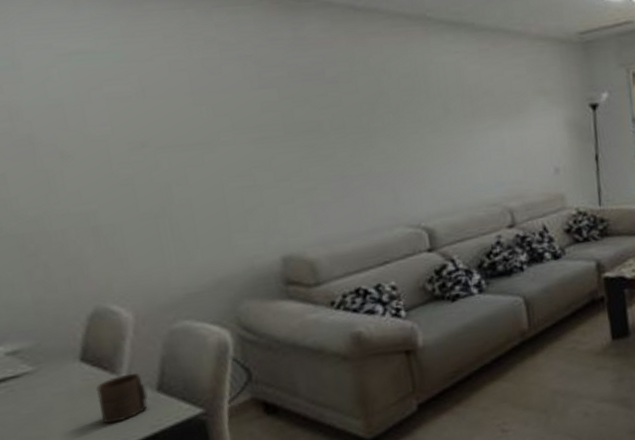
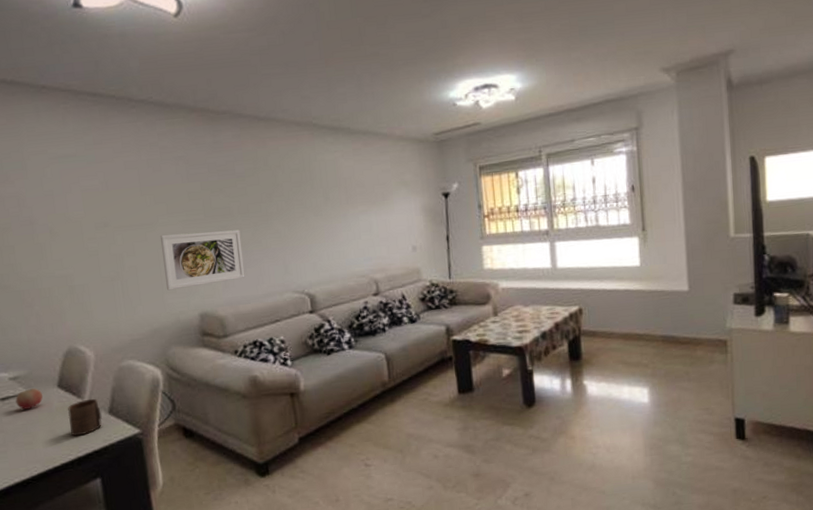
fruit: none [16,364,58,394] -> present [15,388,43,409]
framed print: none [224,149,343,229] -> present [161,229,245,291]

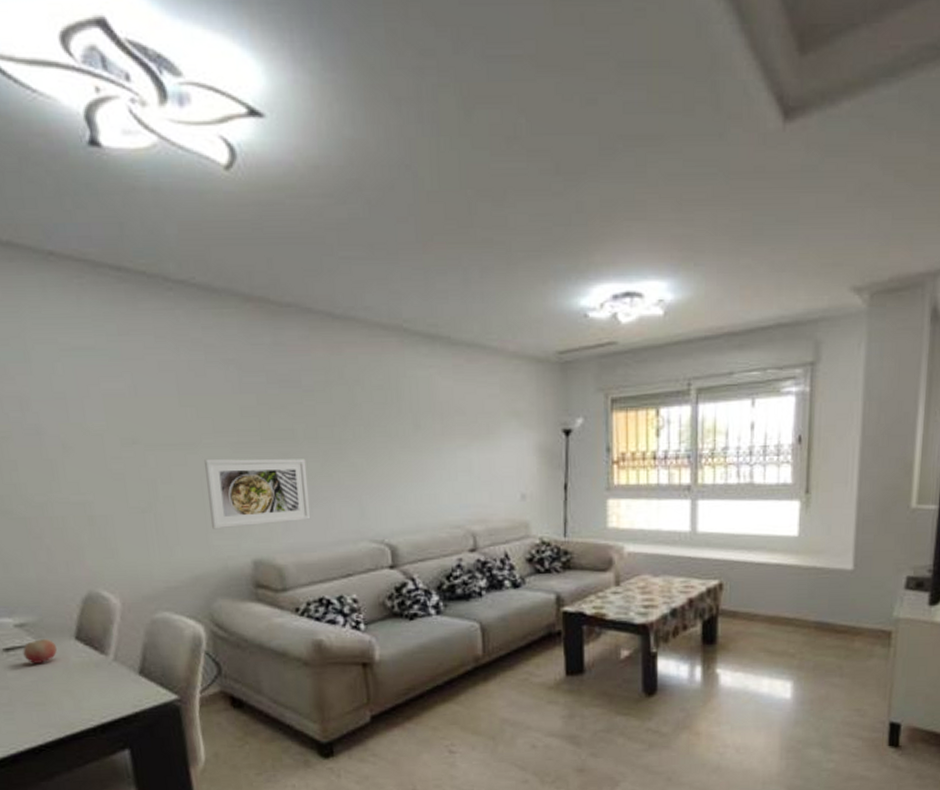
cup: present [68,398,102,437] -> none [88,655,131,699]

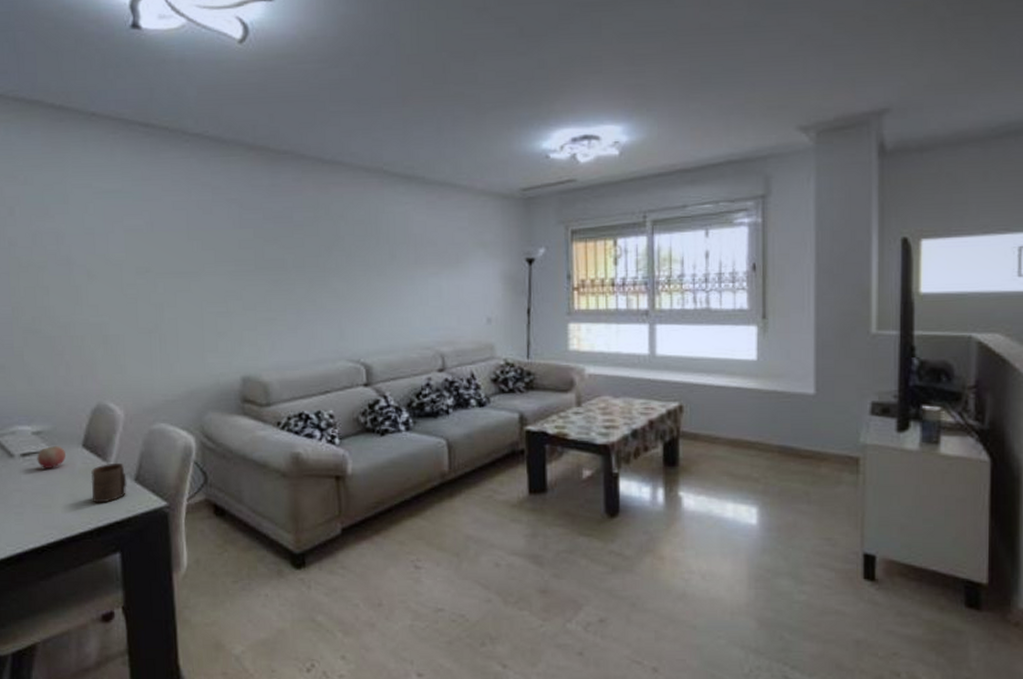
cup: none [88,655,131,699] -> present [91,462,127,503]
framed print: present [205,458,311,530] -> none [206,285,295,348]

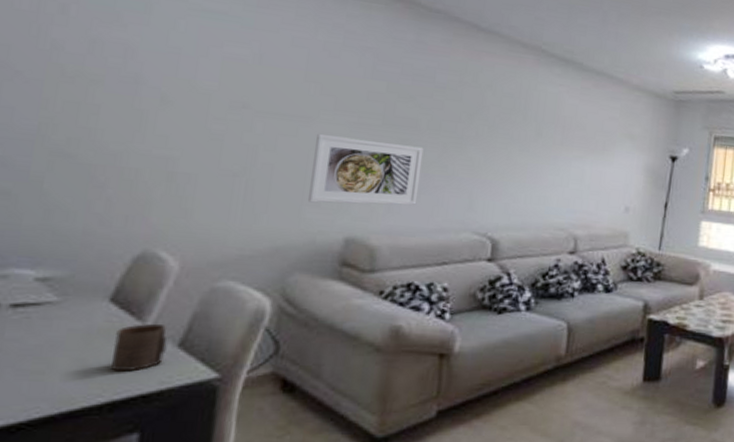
fruit: present [37,446,66,468] -> none [35,297,82,325]
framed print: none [206,285,295,348] -> present [308,133,424,206]

